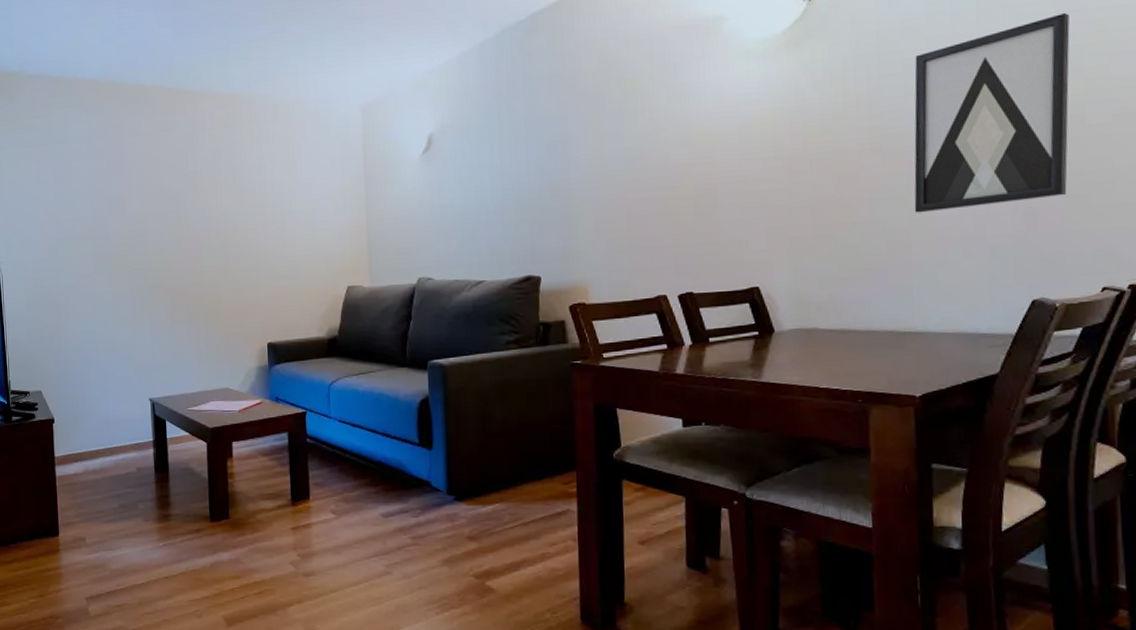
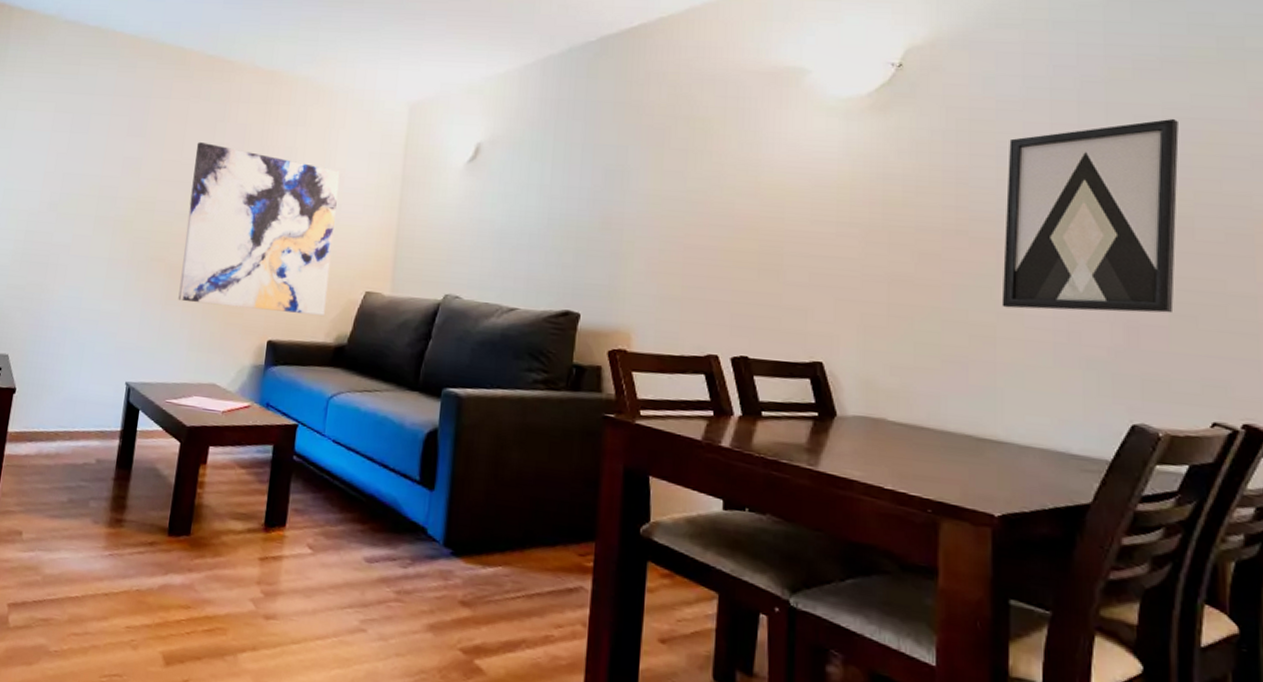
wall art: none [172,172,314,320] -> present [178,141,340,317]

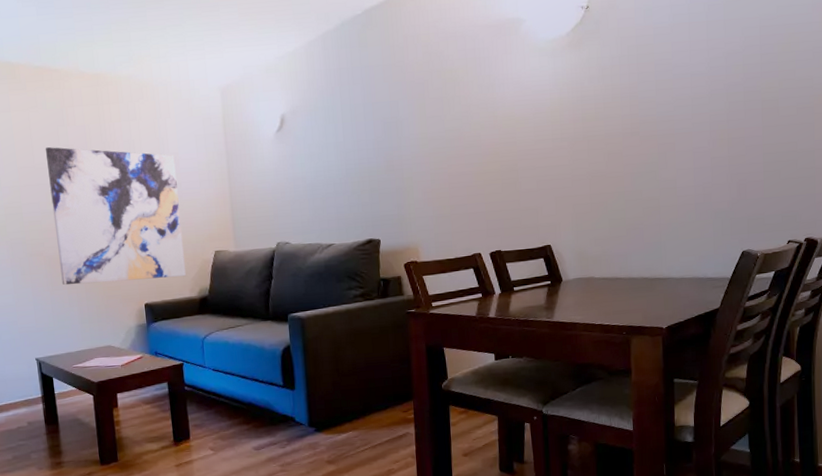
wall art: present [1001,119,1179,314] -> none [662,27,770,184]

